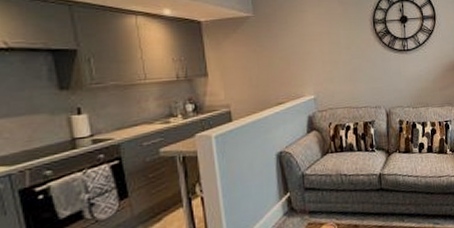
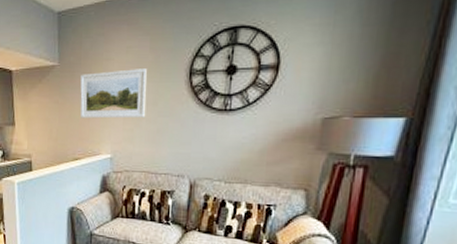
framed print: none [277,19,342,64] -> present [80,69,147,119]

